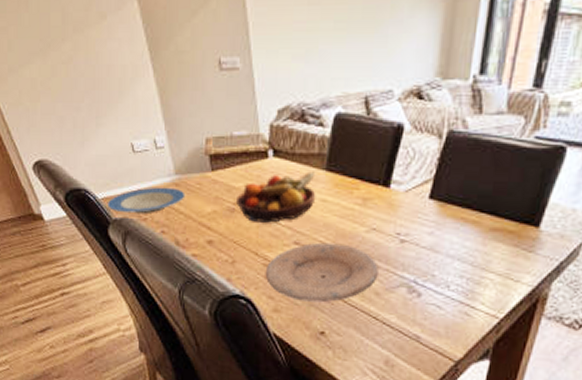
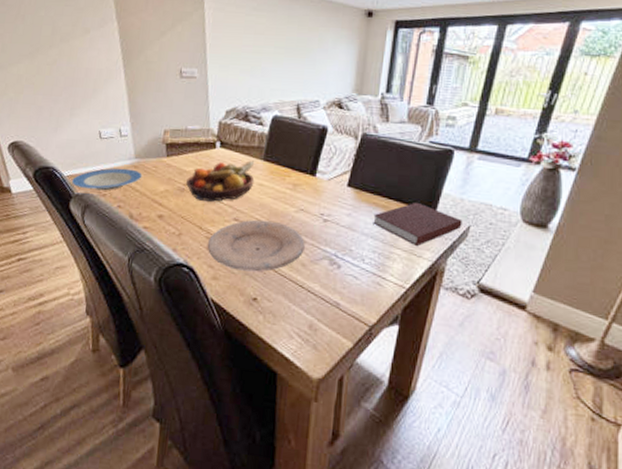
notebook: none [460,214,573,268] -> present [373,202,463,246]

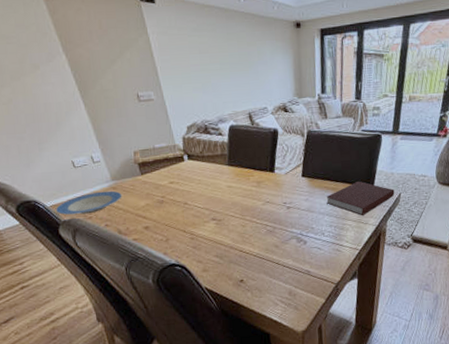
fruit bowl: present [185,160,255,202] -> none [163,167,224,209]
plate: present [207,219,305,272] -> none [193,215,275,261]

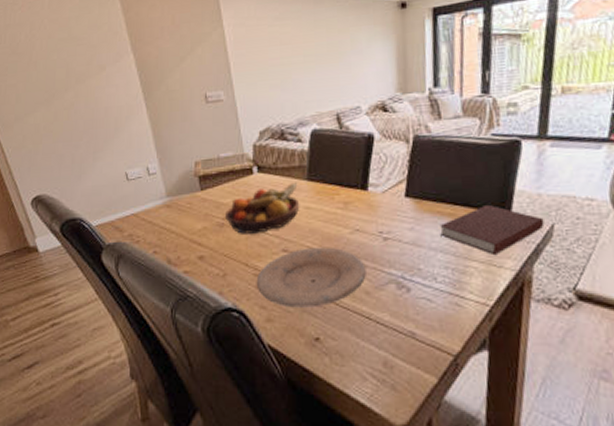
plate: present [55,190,122,215] -> none [100,209,177,238]
fruit bowl: none [163,167,224,209] -> present [224,182,300,234]
plate: none [193,215,275,261] -> present [256,247,366,308]

